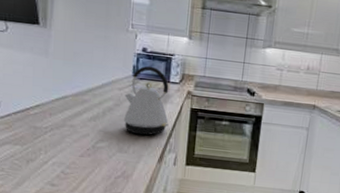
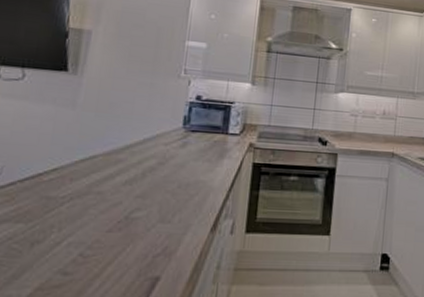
kettle: present [124,66,169,136] -> none [169,116,227,199]

